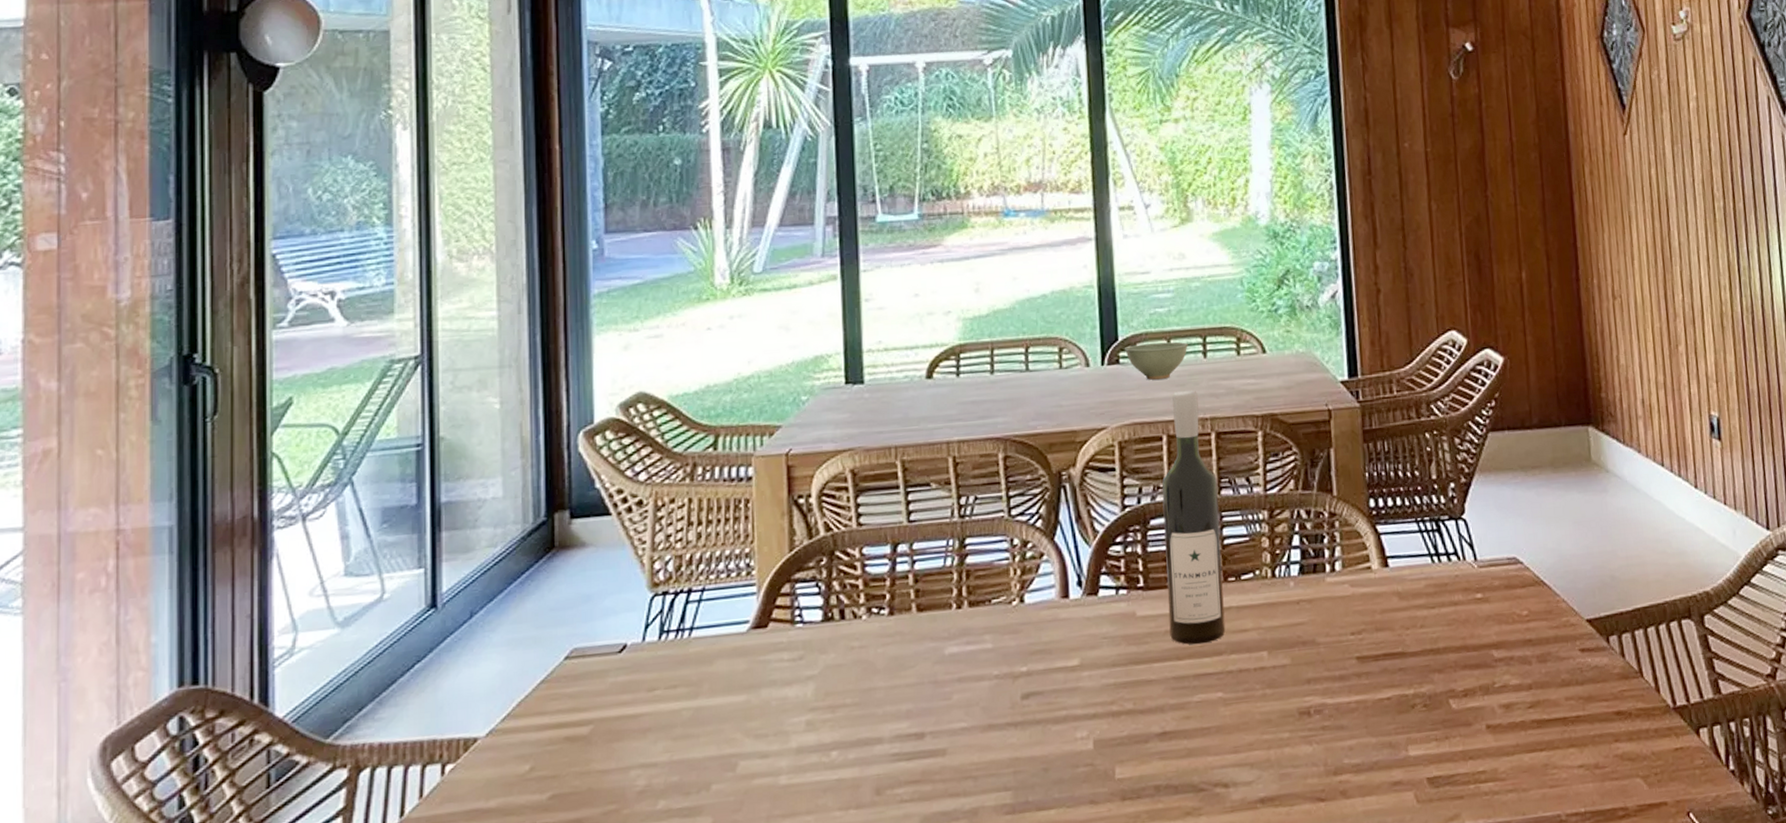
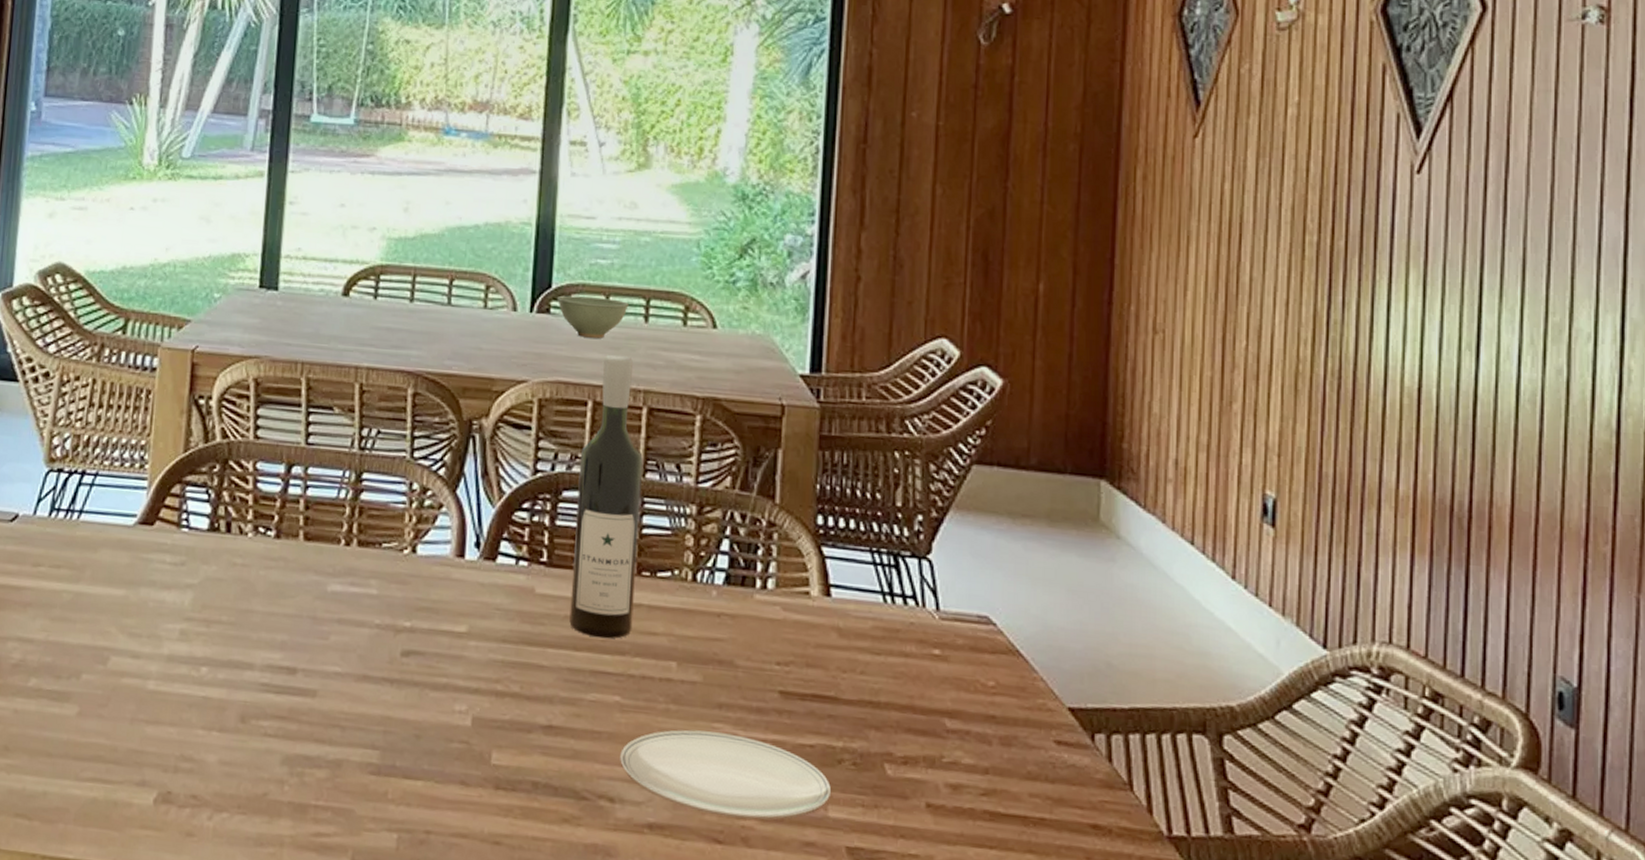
plate: none [1228,703,1409,778] -> present [620,730,831,821]

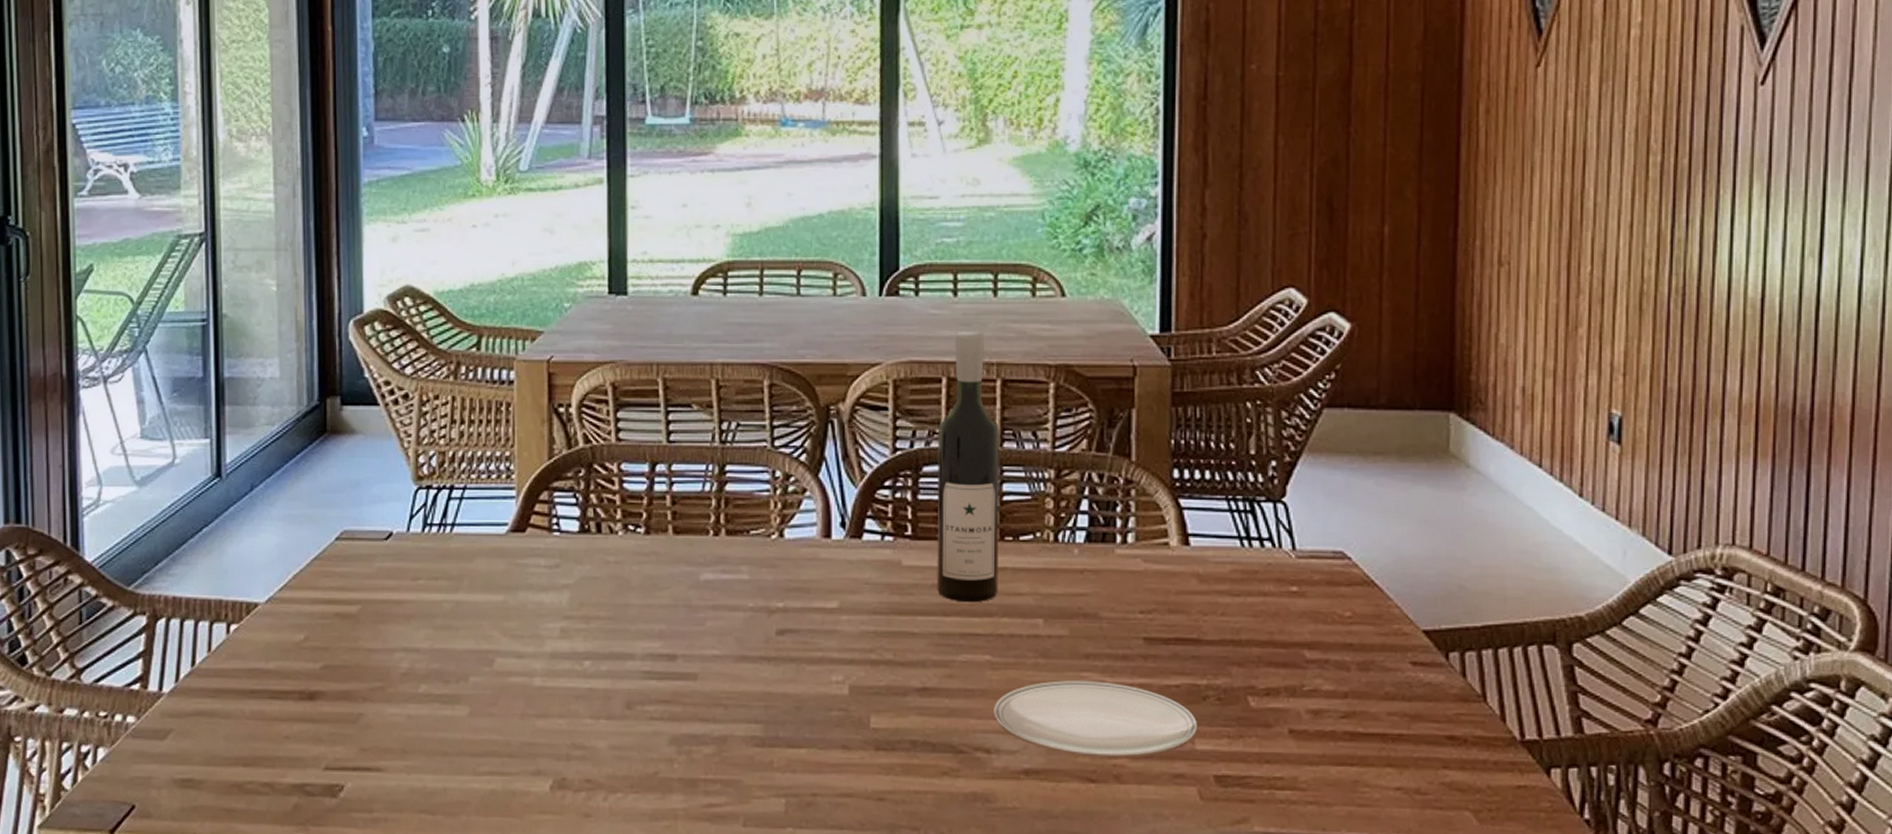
bowl: present [558,295,629,339] -> none [906,276,977,316]

